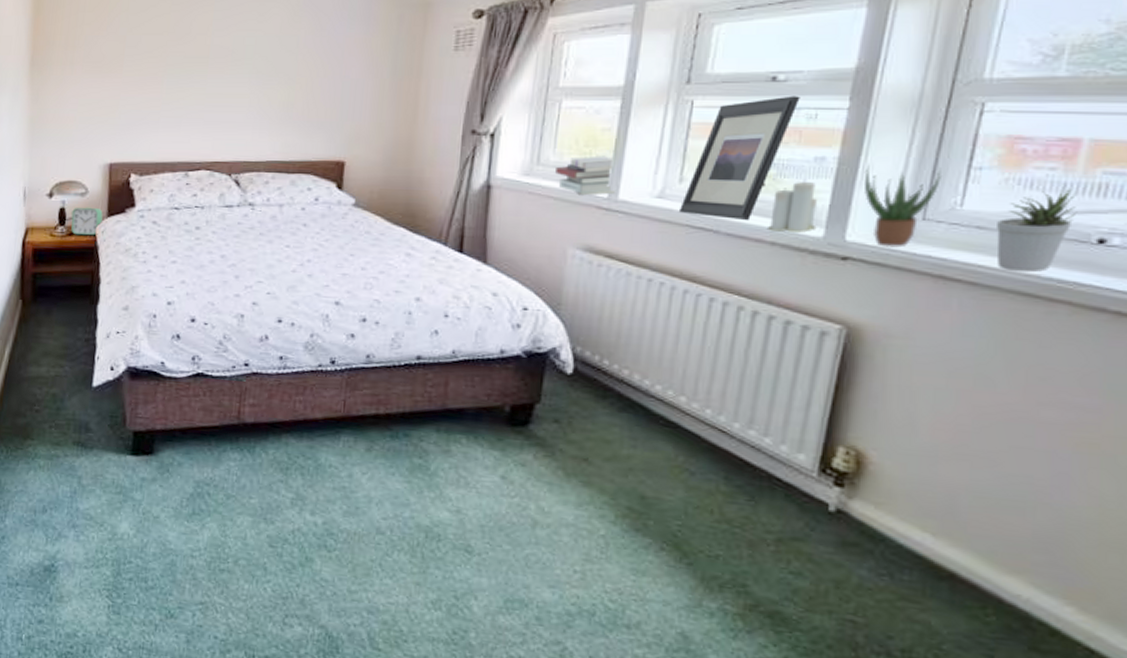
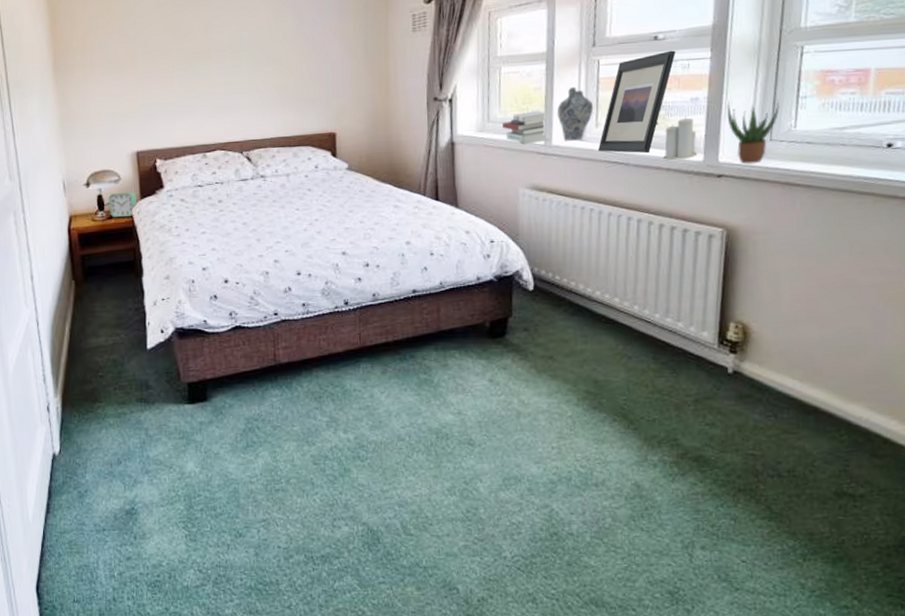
ceramic jug: none [628,130,680,197] -> present [557,86,594,141]
potted plant: present [996,189,1078,273] -> none [820,107,872,175]

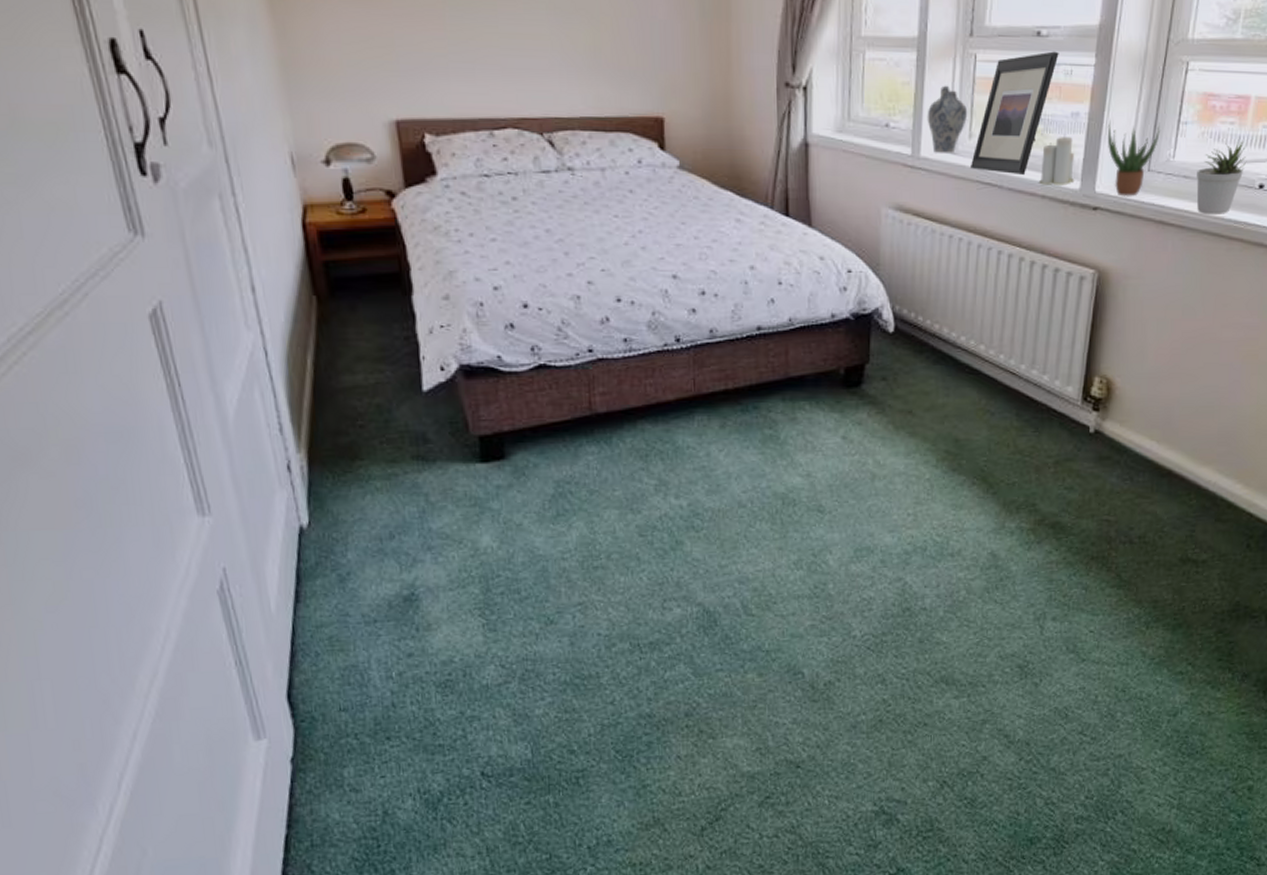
alarm clock: present [109,192,137,218] -> none [359,176,399,212]
books: present [502,110,552,145] -> none [865,111,920,153]
potted plant: none [820,107,872,175] -> present [1196,141,1247,216]

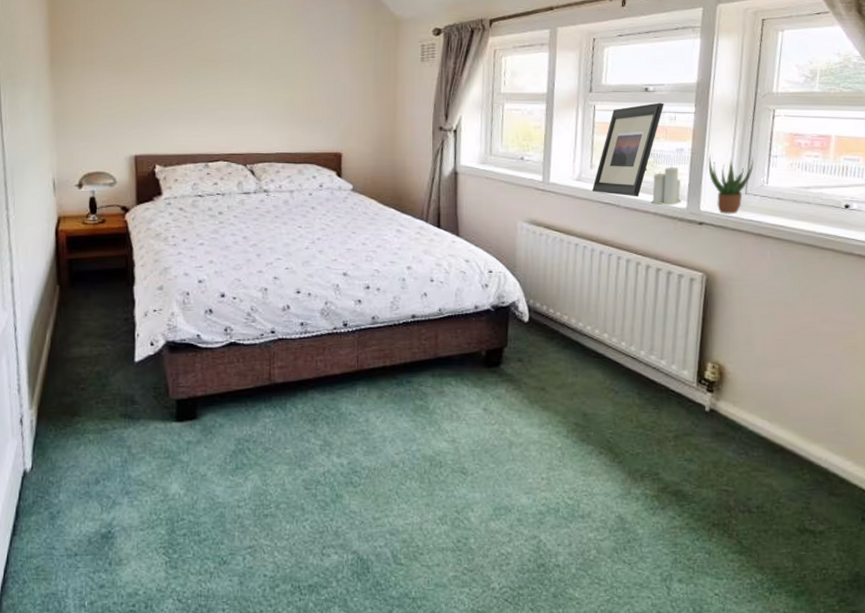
ceramic jug: present [927,85,968,153] -> none [555,128,589,180]
potted plant: present [1196,141,1247,216] -> none [788,170,832,230]

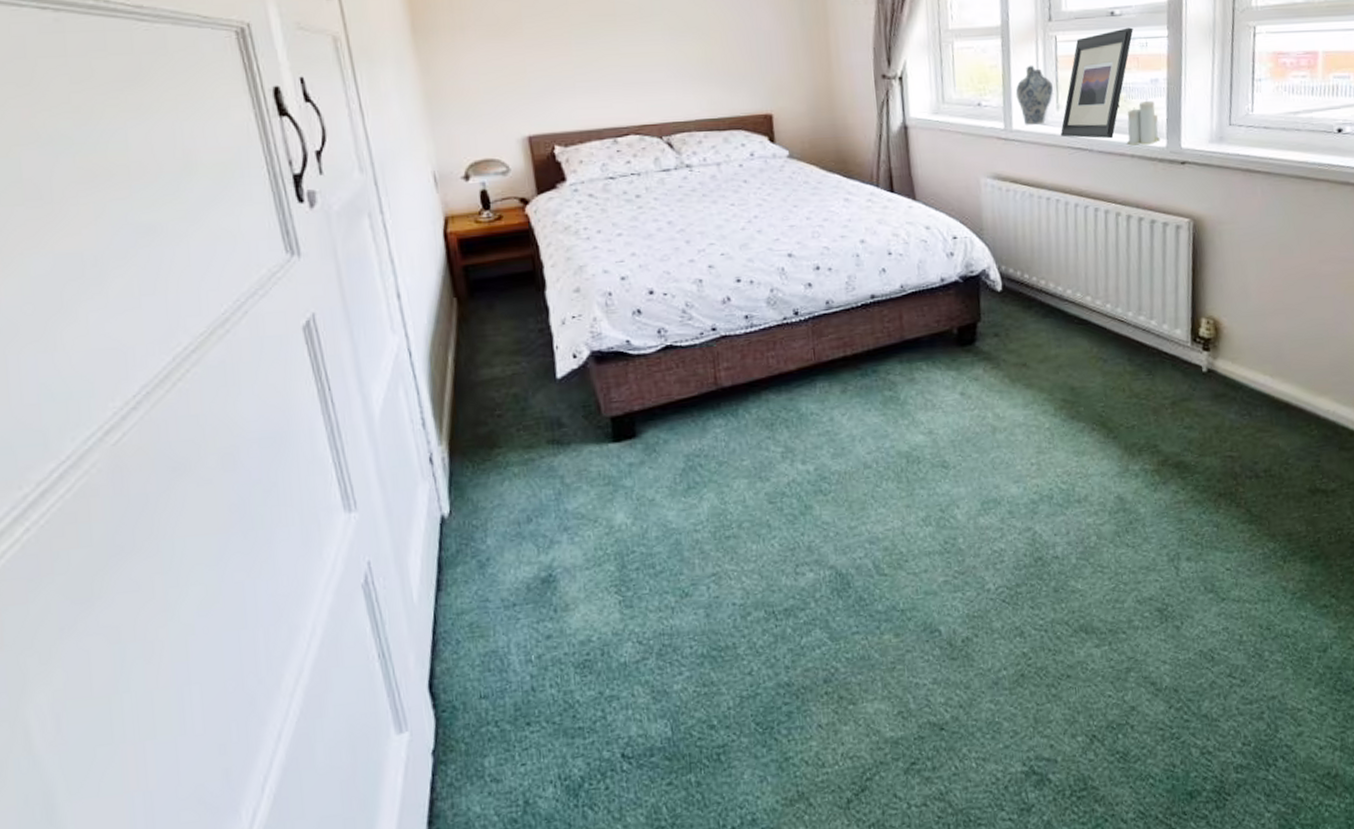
ceramic jug: none [555,128,589,180] -> present [1015,65,1054,125]
potted plant: present [708,155,754,215] -> none [1186,81,1237,150]

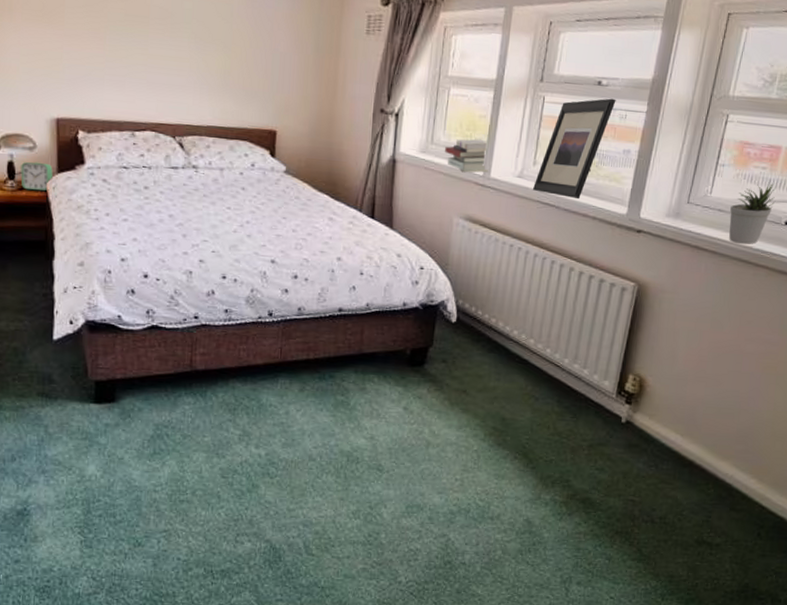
alarm clock: none [495,186,532,219] -> present [20,162,53,192]
books: none [959,90,1012,129] -> present [445,139,491,173]
ceramic jug: present [1015,65,1054,125] -> none [498,120,534,177]
candle: present [1126,99,1161,146] -> none [590,167,623,210]
potted plant: none [1276,91,1323,161] -> present [729,183,776,245]

